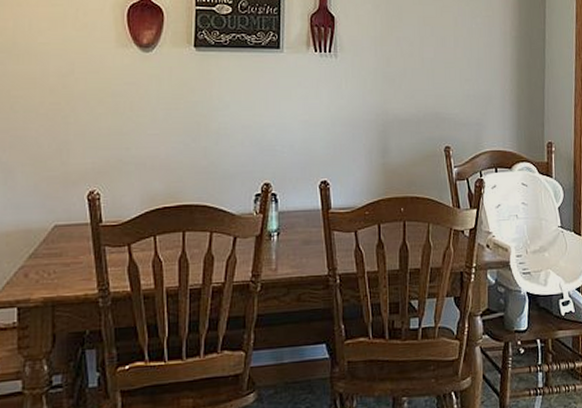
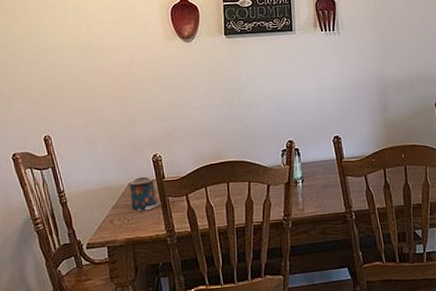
candle: none [53,218,96,263] -> present [129,176,162,211]

